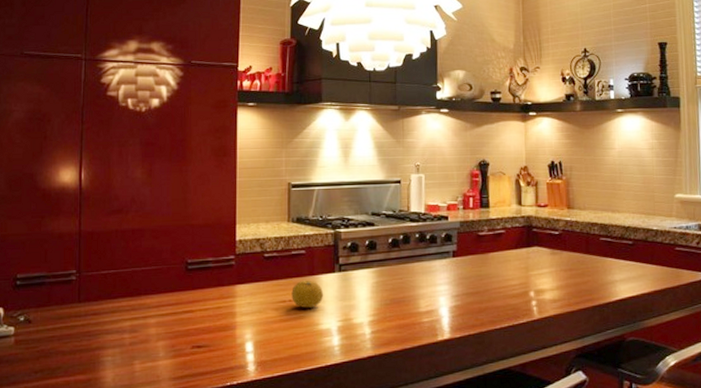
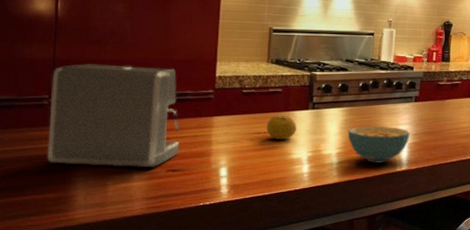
coffee maker: none [77,234,204,345] -> present [47,64,180,168]
cereal bowl: none [379,288,450,332] -> present [347,126,410,163]

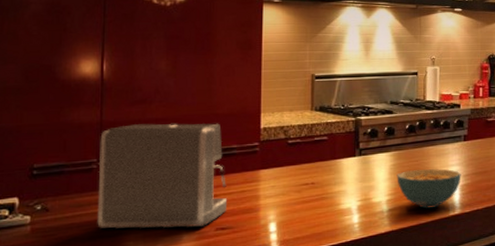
fruit: present [266,115,297,139] -> none [314,163,345,190]

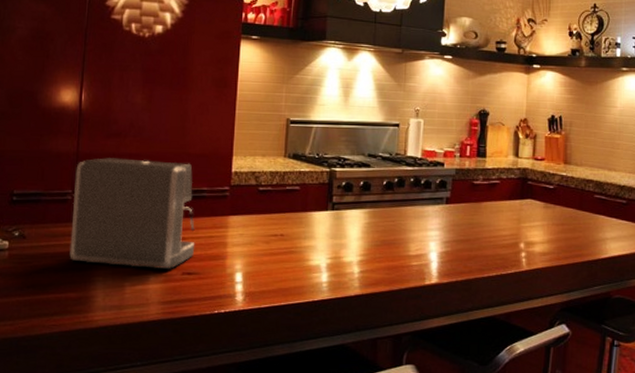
cereal bowl: present [397,169,461,209] -> none [370,231,441,274]

